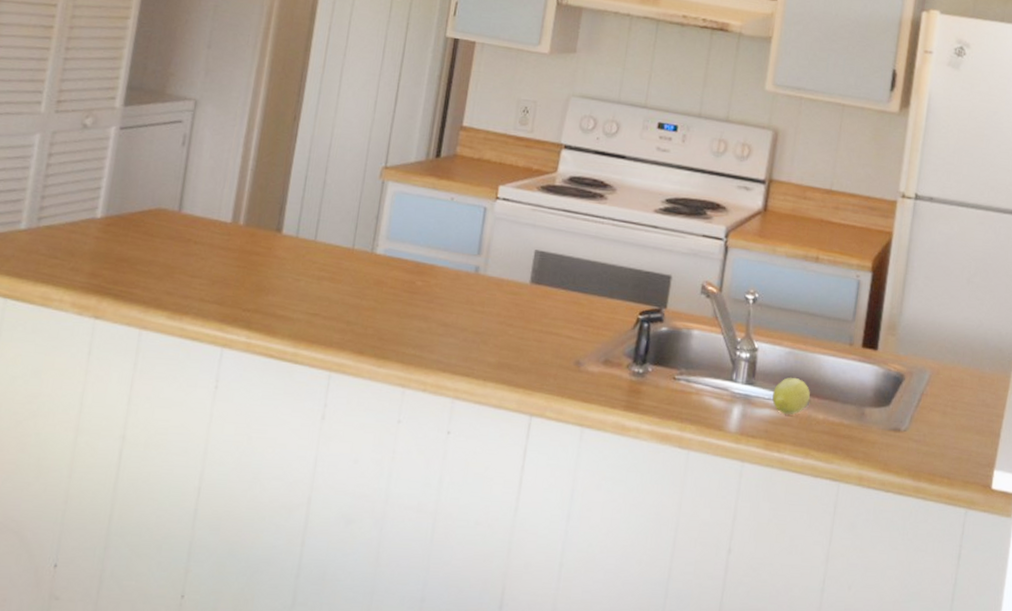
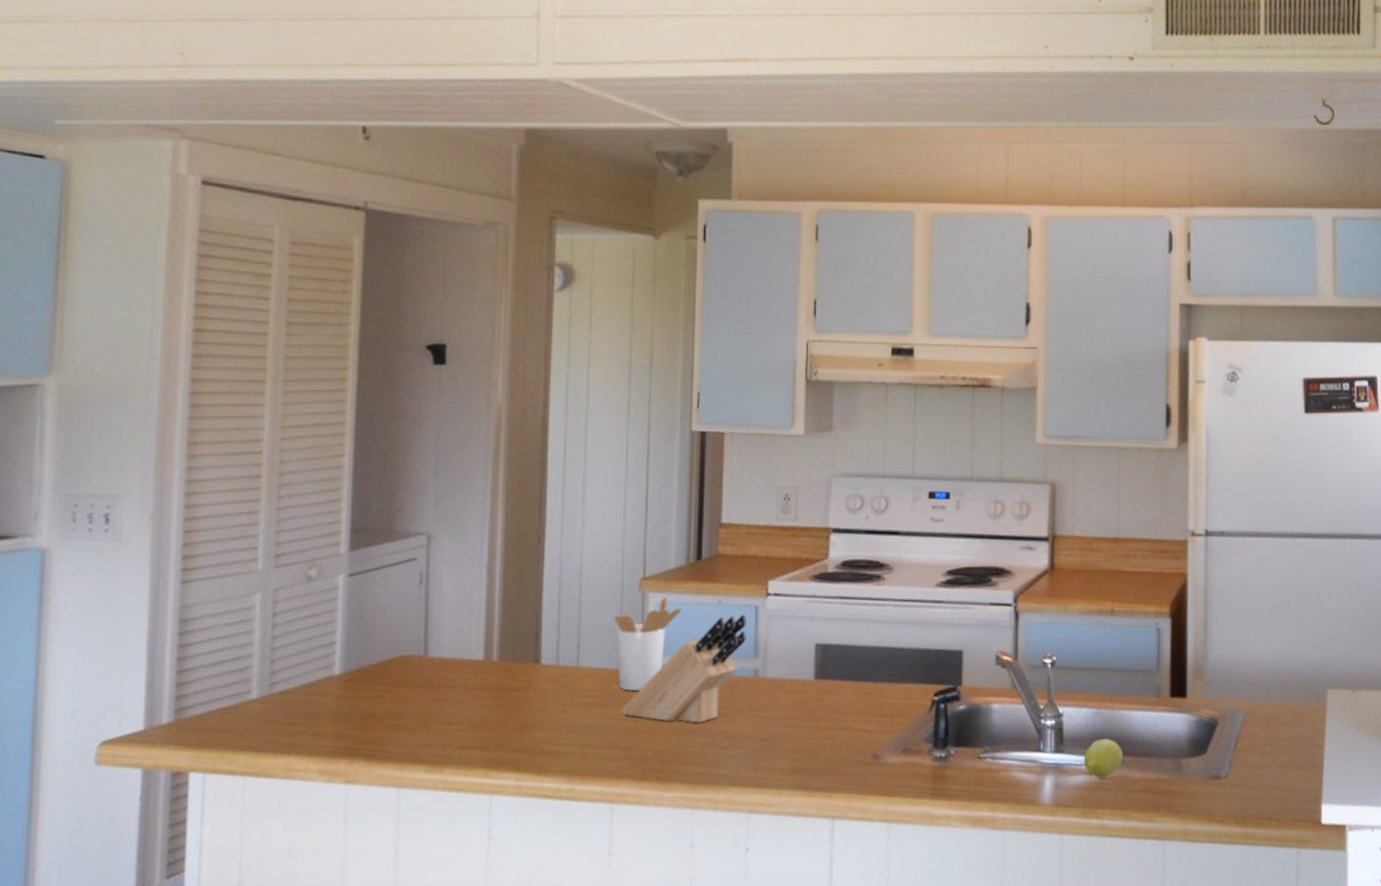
knife block: none [349,213,475,309] -> present [621,614,746,723]
utensil holder: none [350,188,417,271] -> present [615,598,683,691]

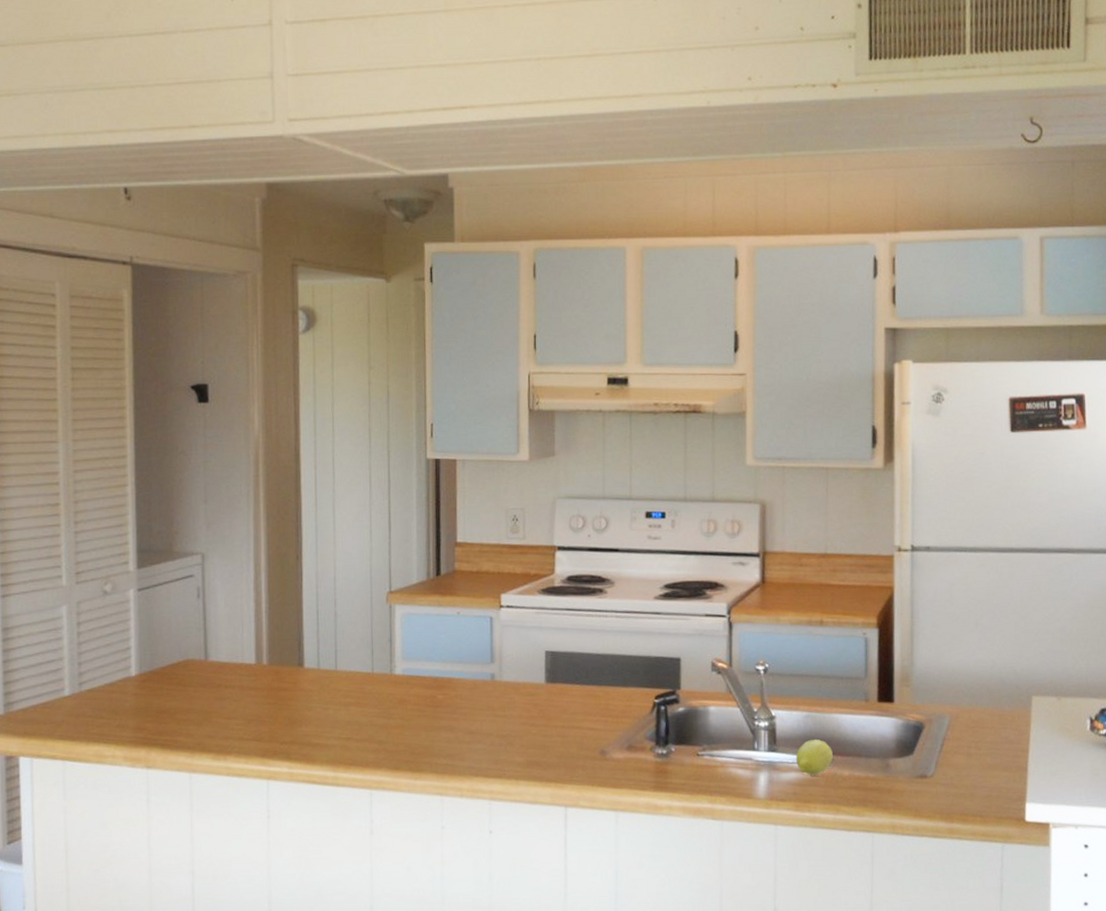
utensil holder: present [615,598,683,691] -> none [366,609,425,692]
knife block: present [621,614,746,723] -> none [375,624,483,721]

